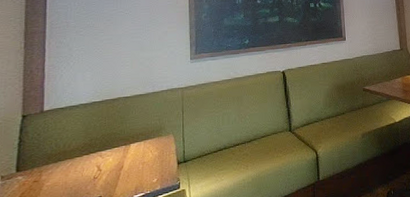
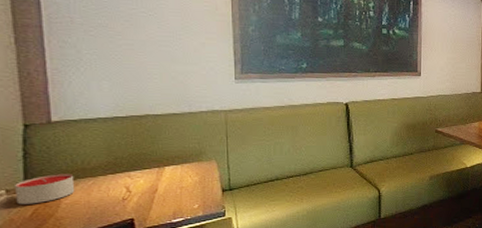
candle: none [8,157,56,190] -> present [15,174,75,205]

